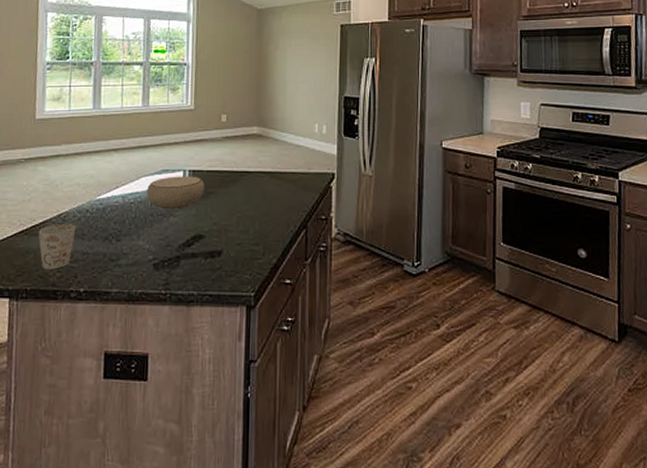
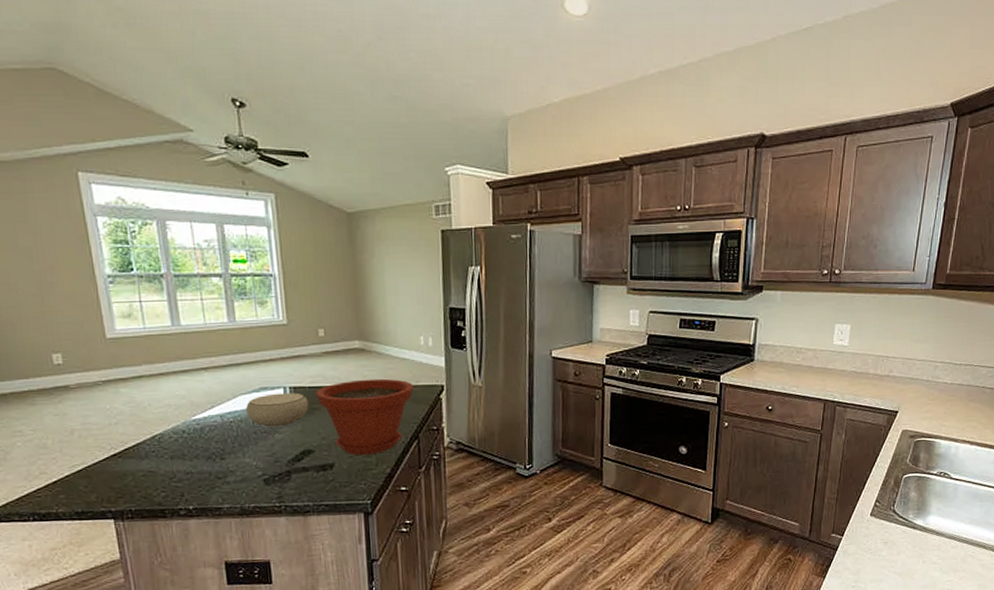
mug: present [38,224,76,270] -> none [133,445,175,490]
plant pot: none [212,164,305,244] -> present [316,378,414,456]

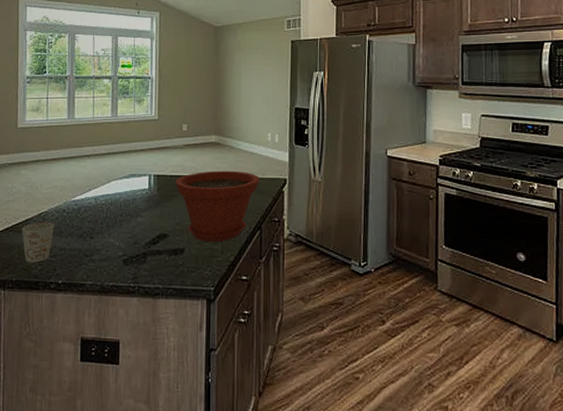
mug: none [133,445,175,490] -> present [21,222,55,263]
bowl: present [246,392,309,427] -> none [116,180,168,211]

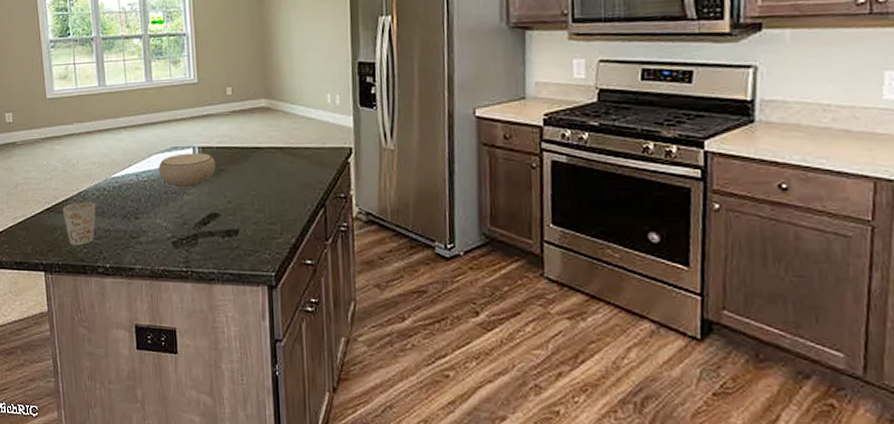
bowl: none [116,180,168,211] -> present [159,153,216,188]
plant pot: present [175,170,259,243] -> none [223,139,320,223]

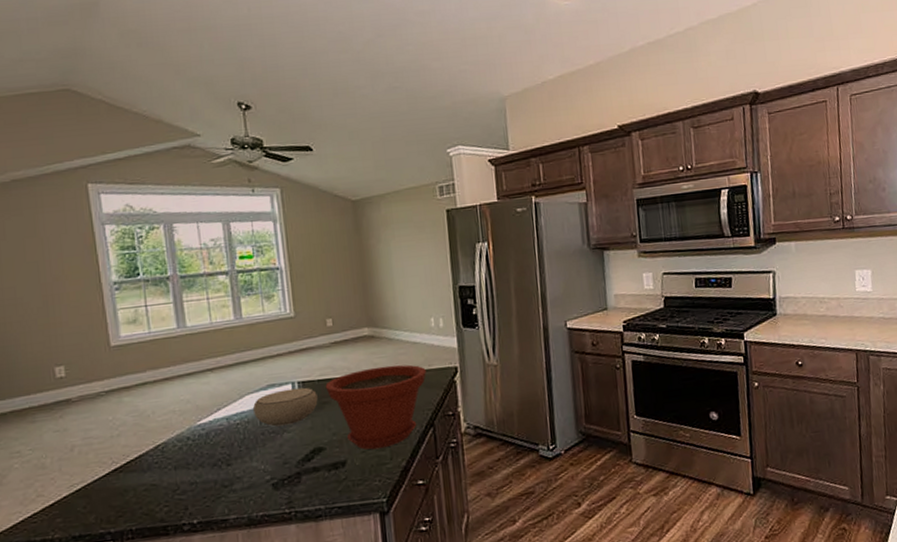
mug: present [62,202,96,246] -> none [135,454,179,506]
plant pot: none [223,139,320,223] -> present [325,364,426,450]

